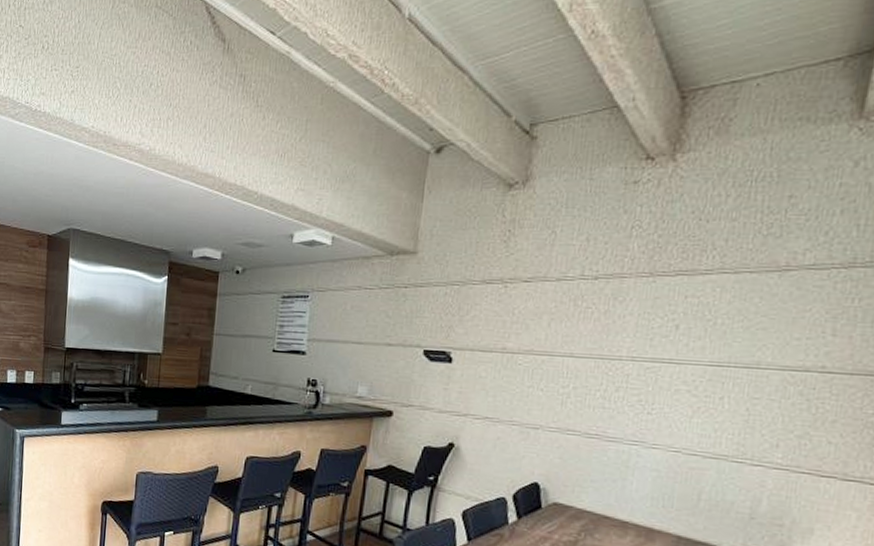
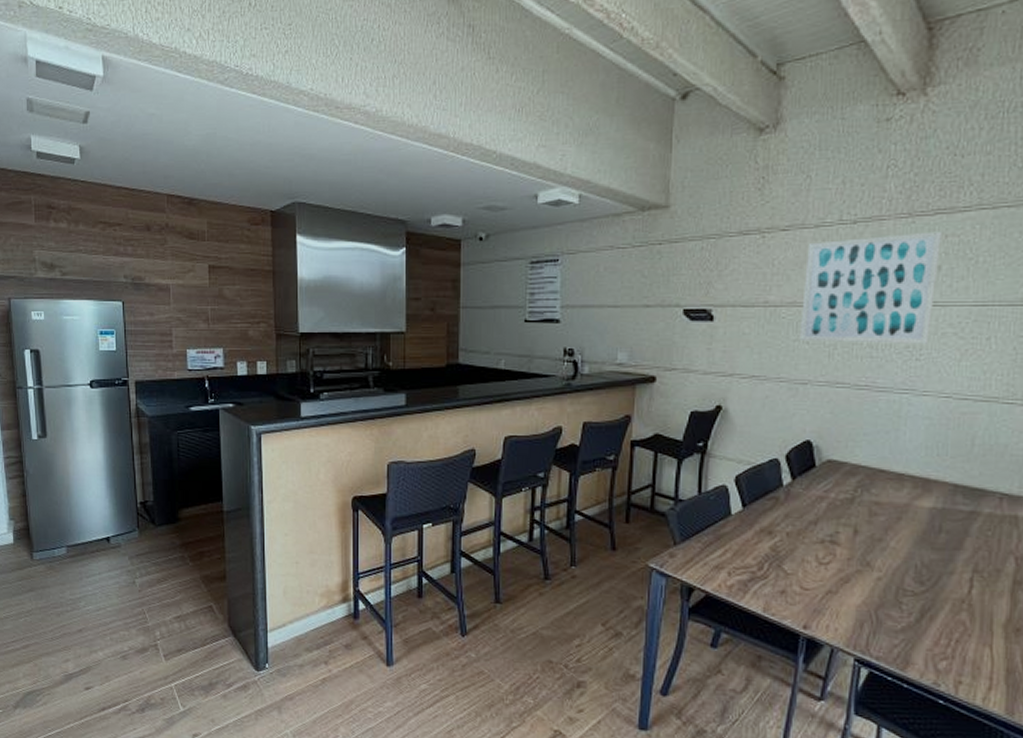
wall art: none [533,291,682,399] -> present [799,231,942,344]

